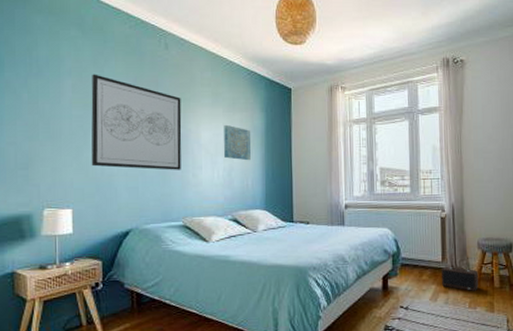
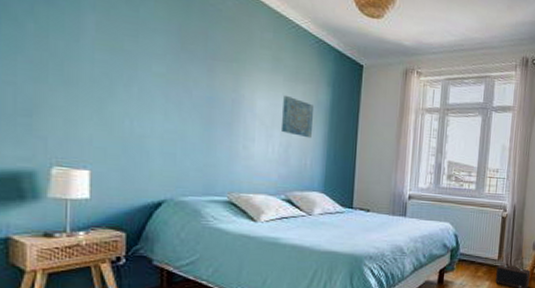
wall art: present [91,74,182,170] -> none [117,12,235,140]

